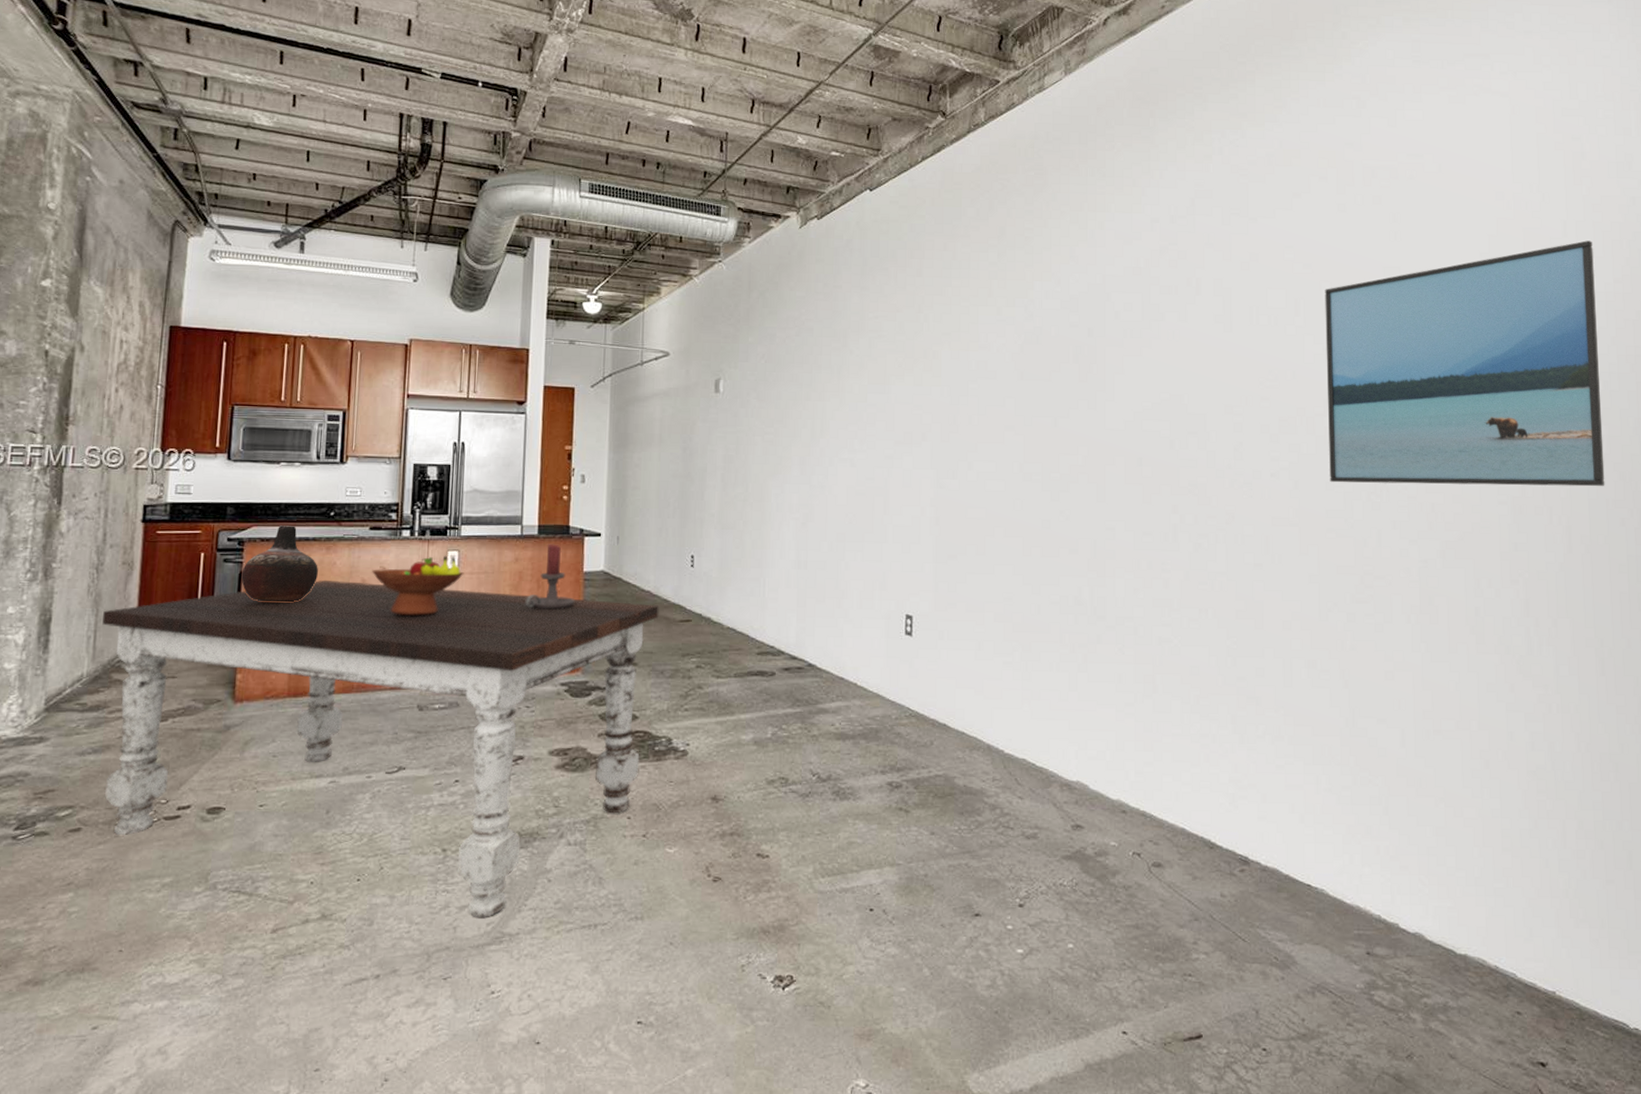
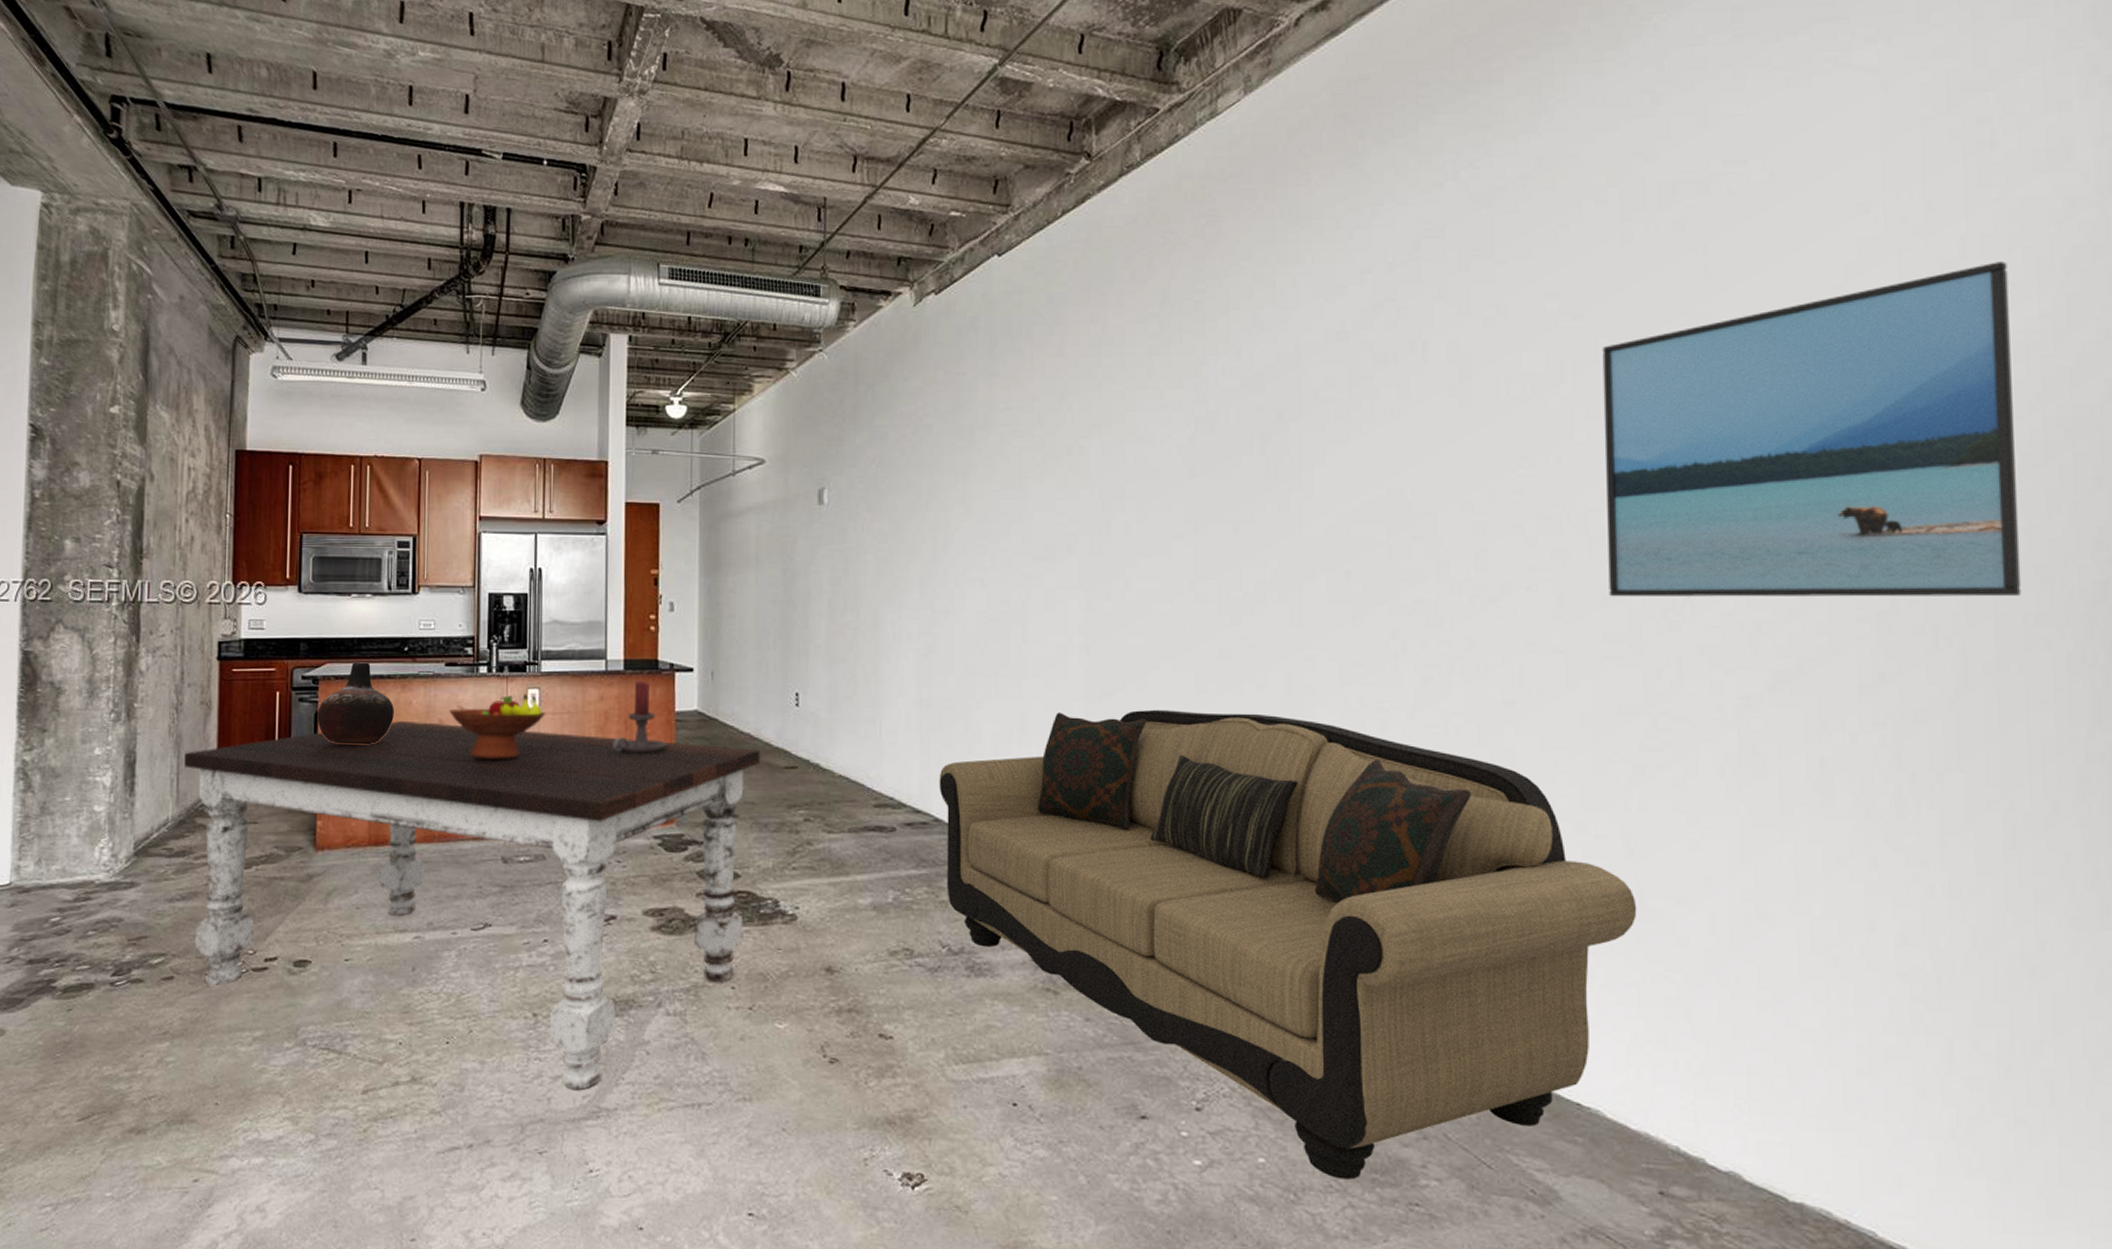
sofa: none [812,570,1350,958] -> present [939,709,1637,1180]

